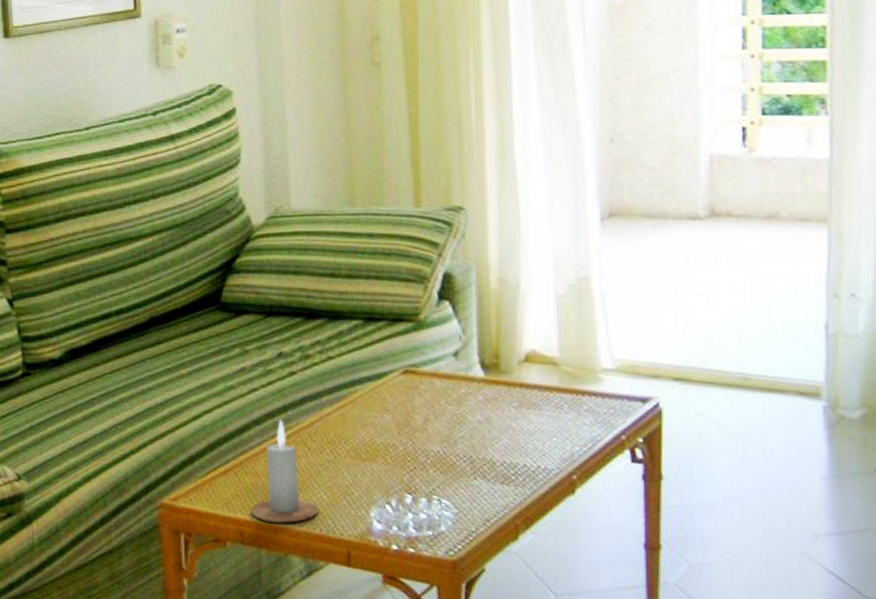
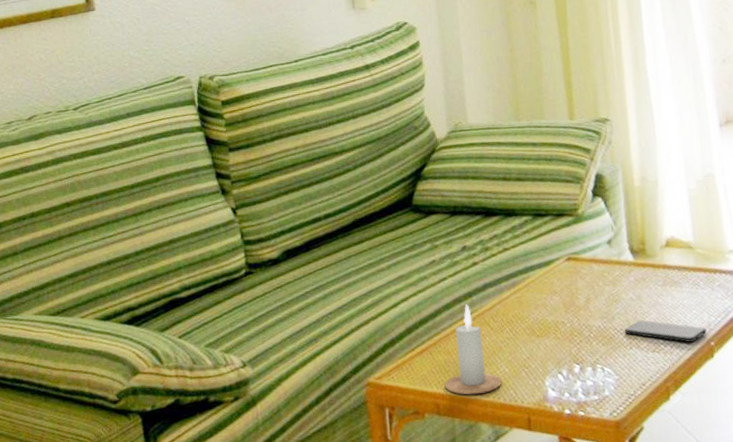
smartphone: none [468,447,569,474] -> present [624,320,707,342]

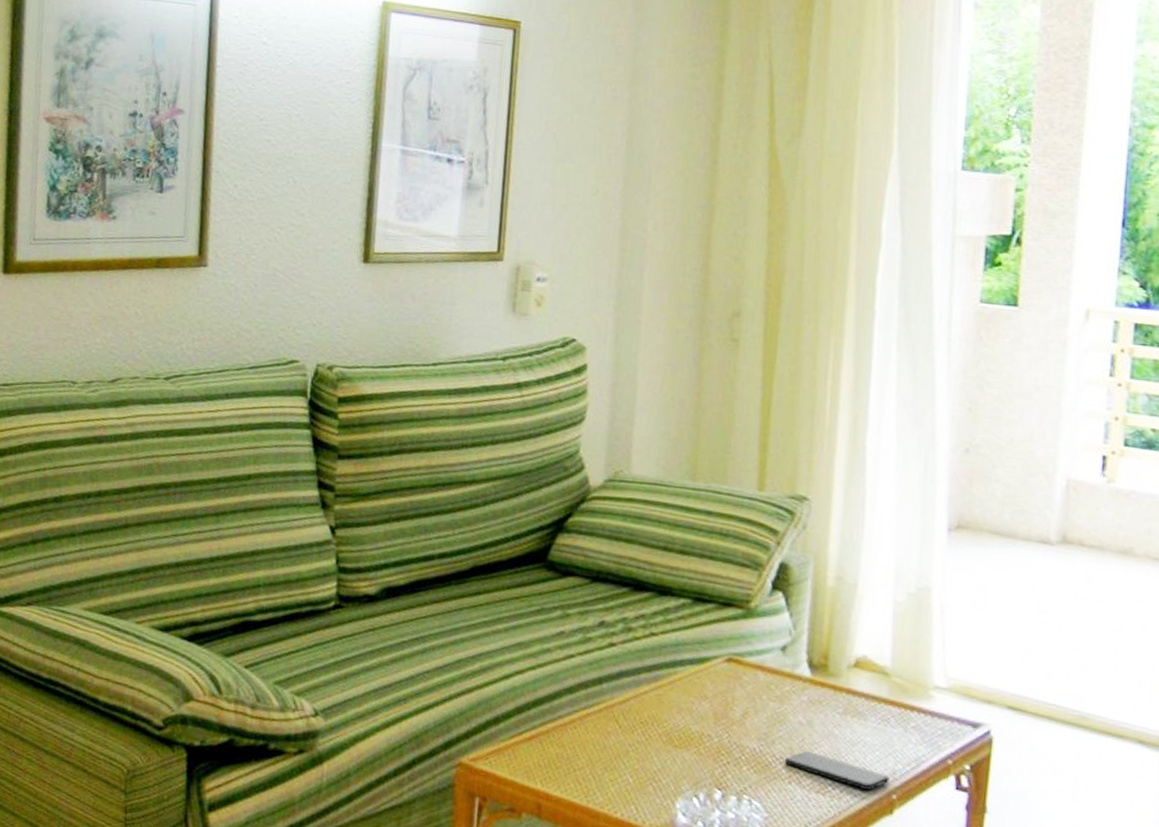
candle: present [445,304,502,395] -> none [552,692,623,803]

